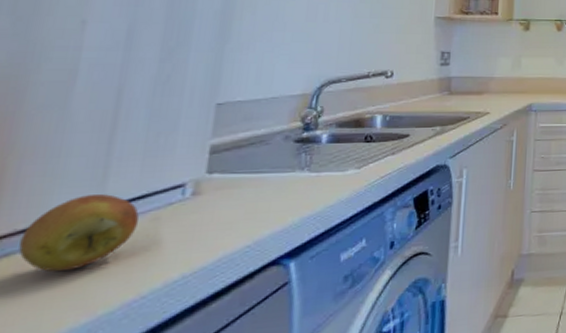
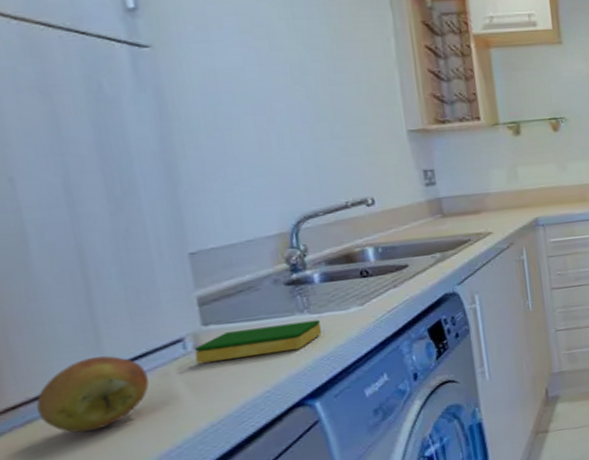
dish sponge: none [190,178,318,211] -> present [194,320,322,364]

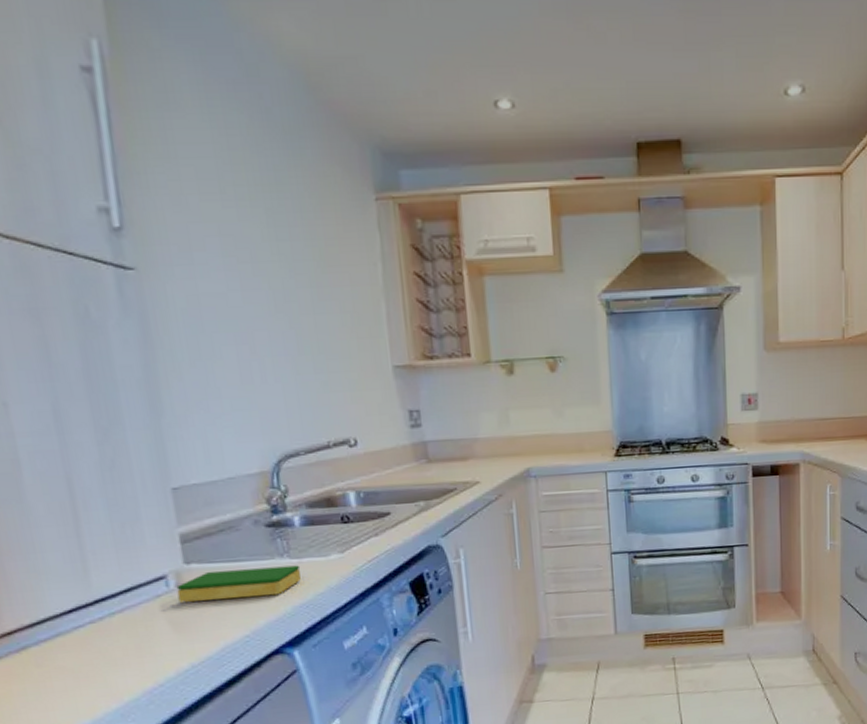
apple: present [36,356,149,433] -> none [30,588,134,663]

